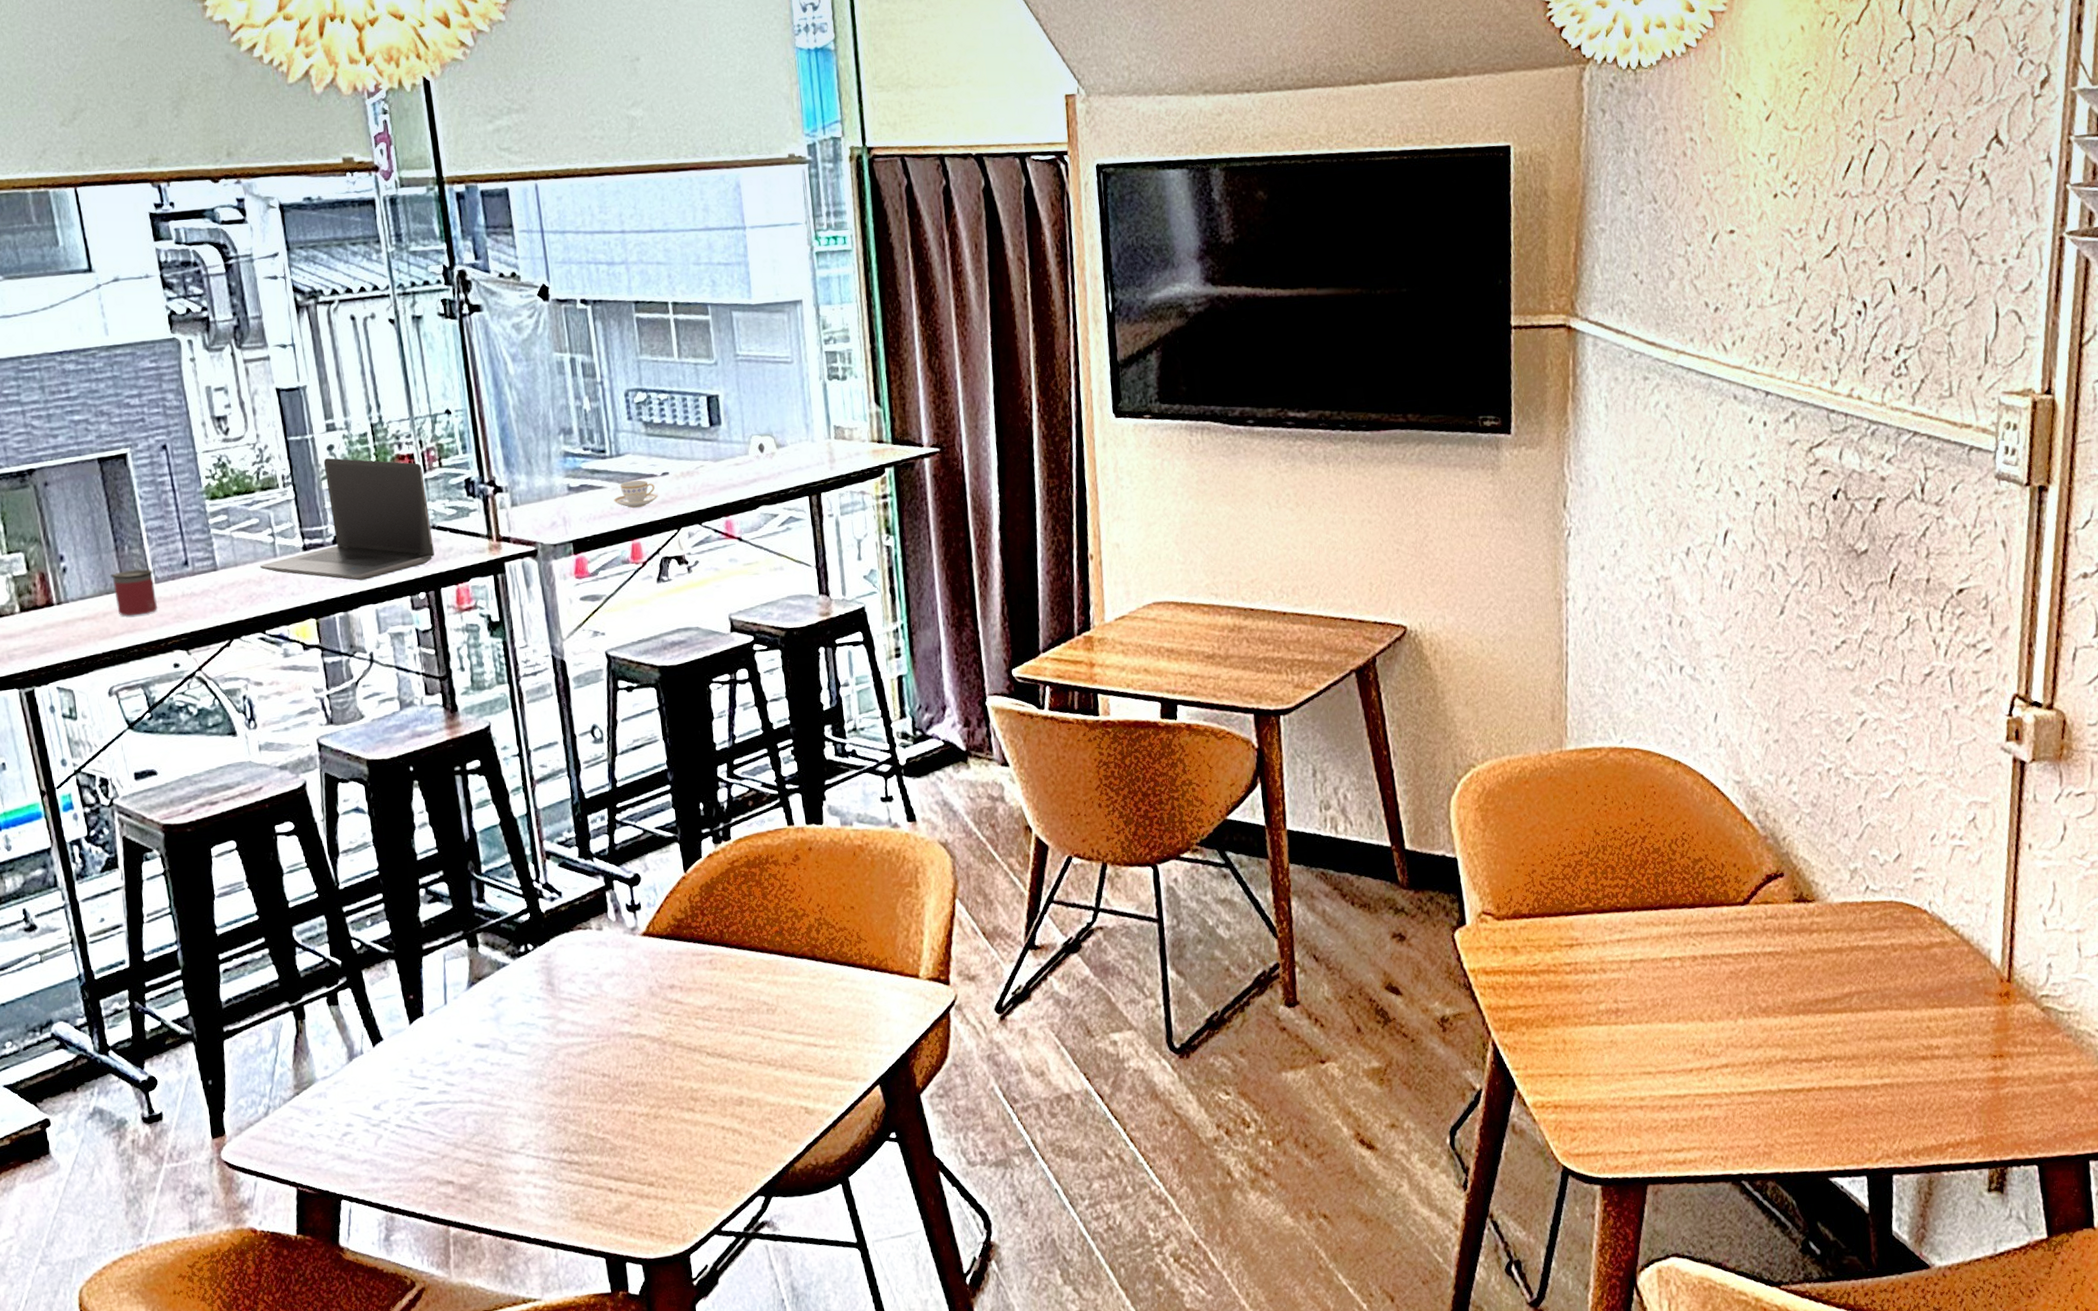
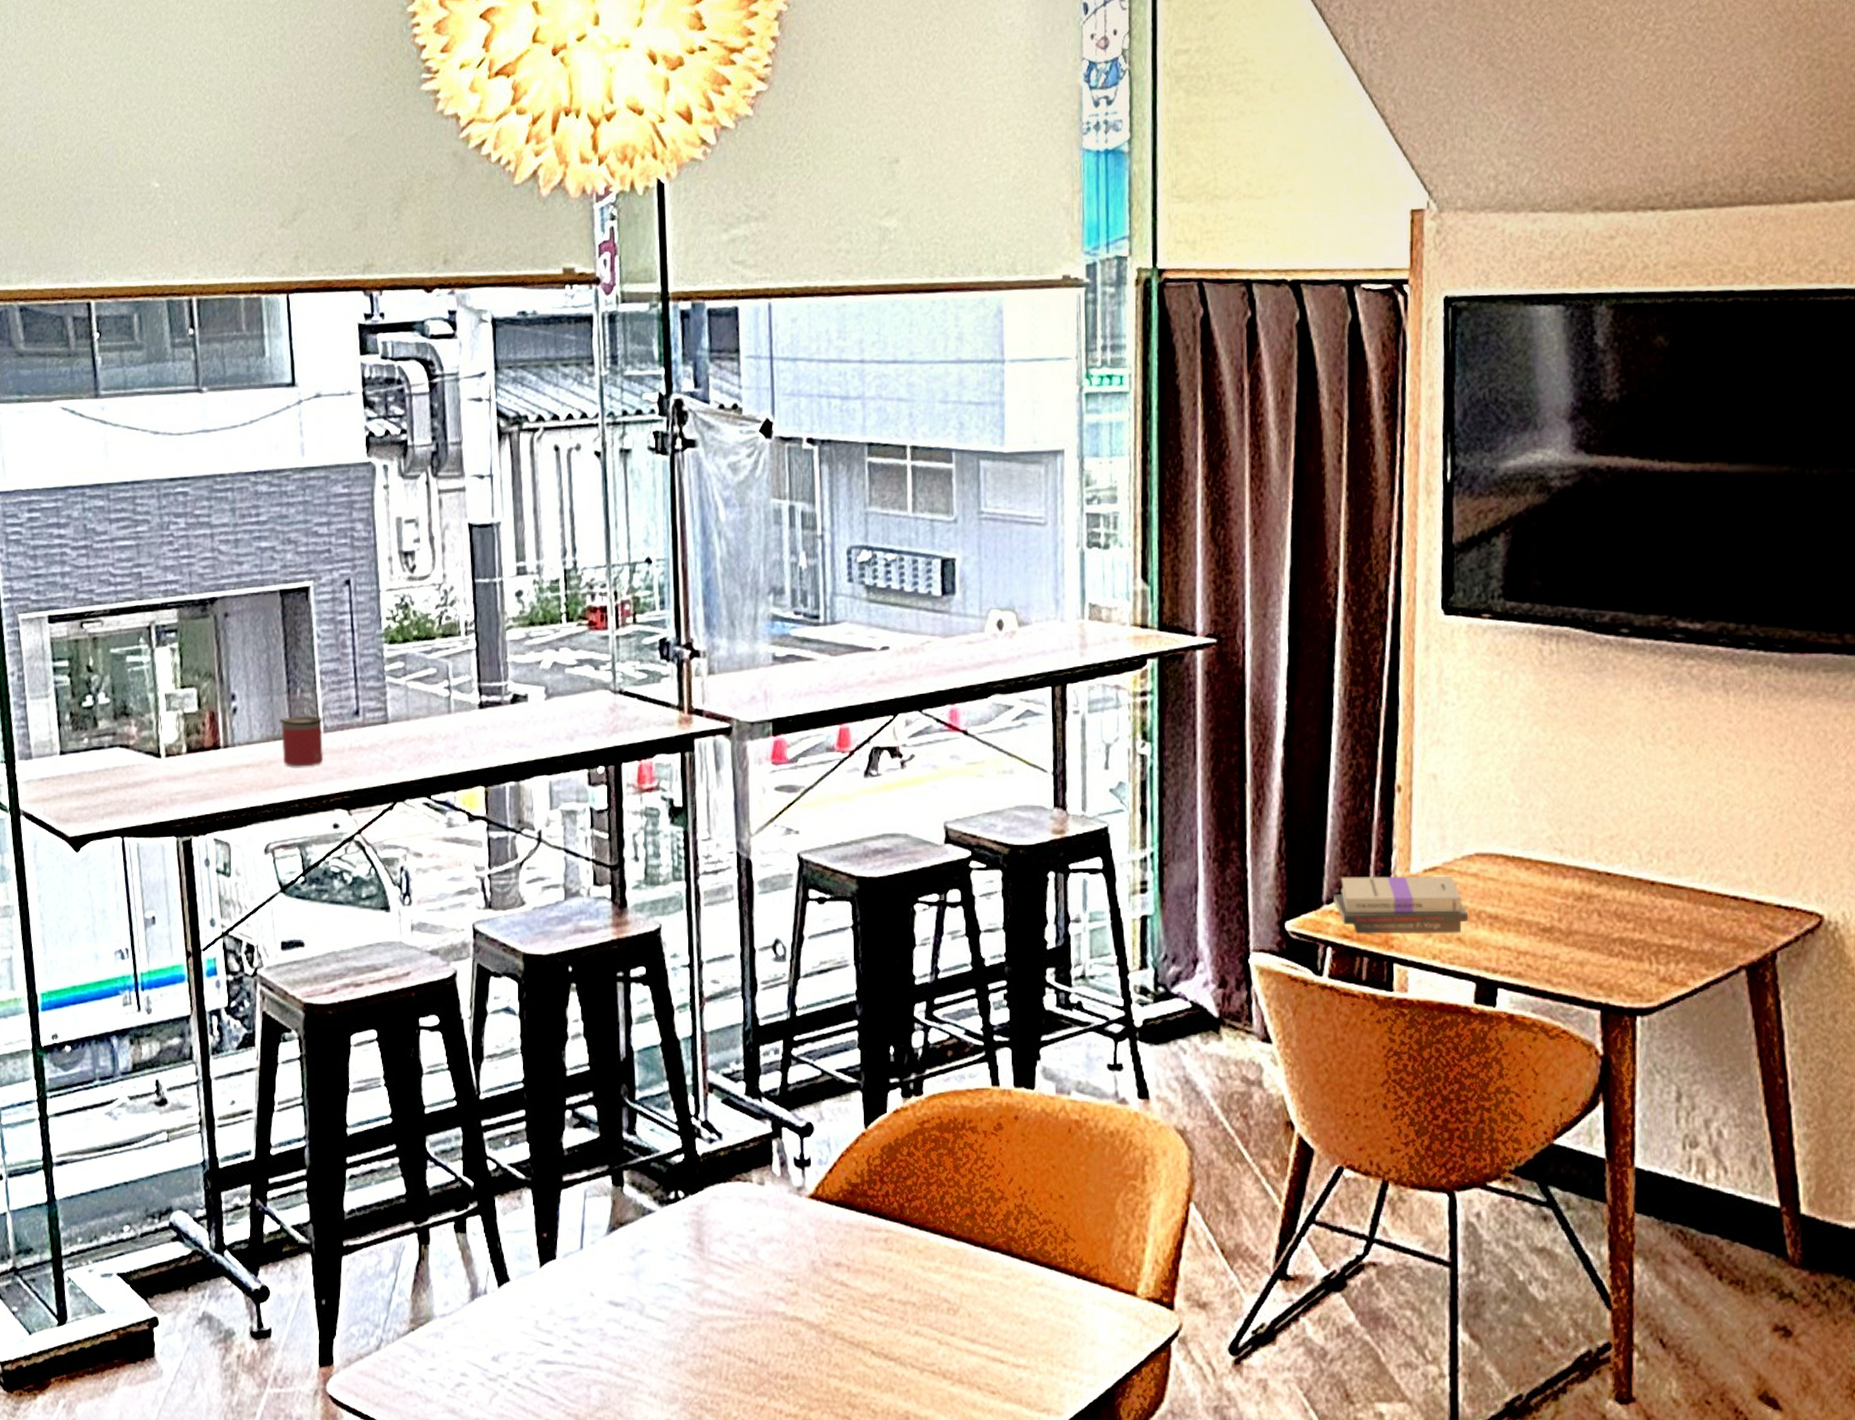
laptop computer: present [260,458,434,581] -> none [433,605,618,747]
teacup: present [613,480,658,508] -> none [823,653,874,686]
books: none [1048,622,1151,674] -> present [1333,876,1468,934]

